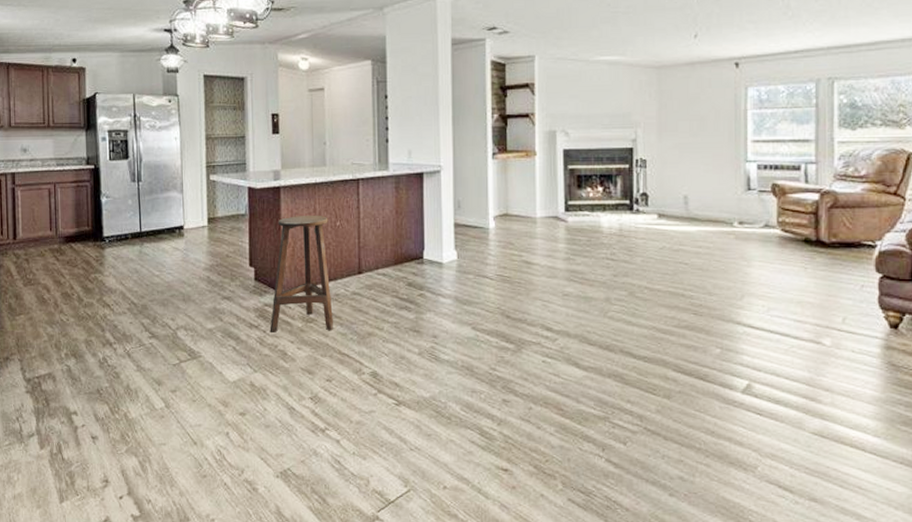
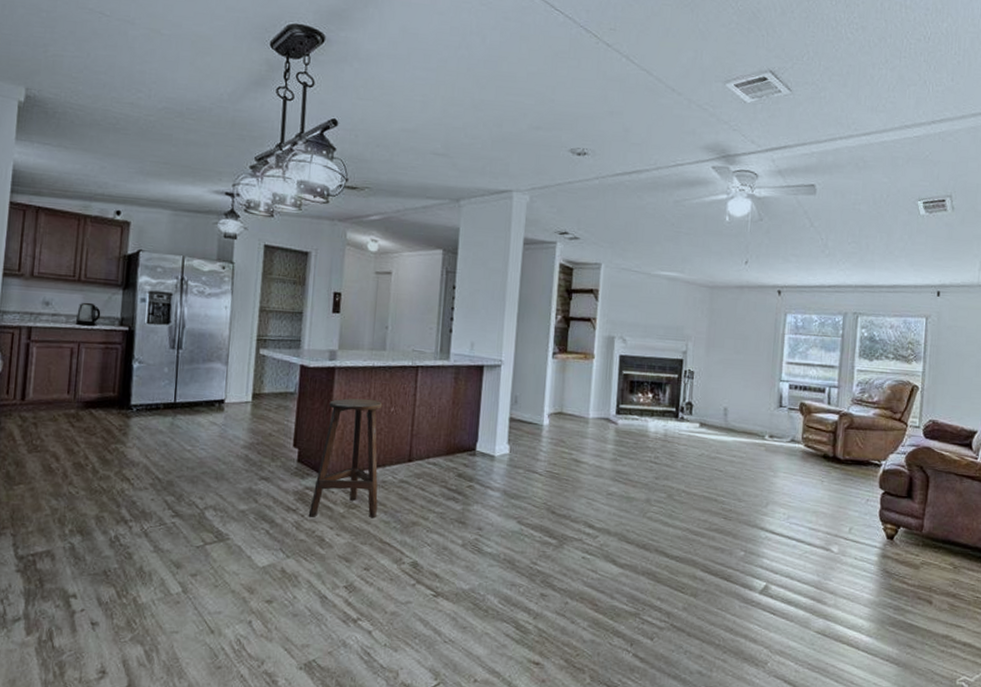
kettle: none [50,146,70,168] -> present [76,302,101,327]

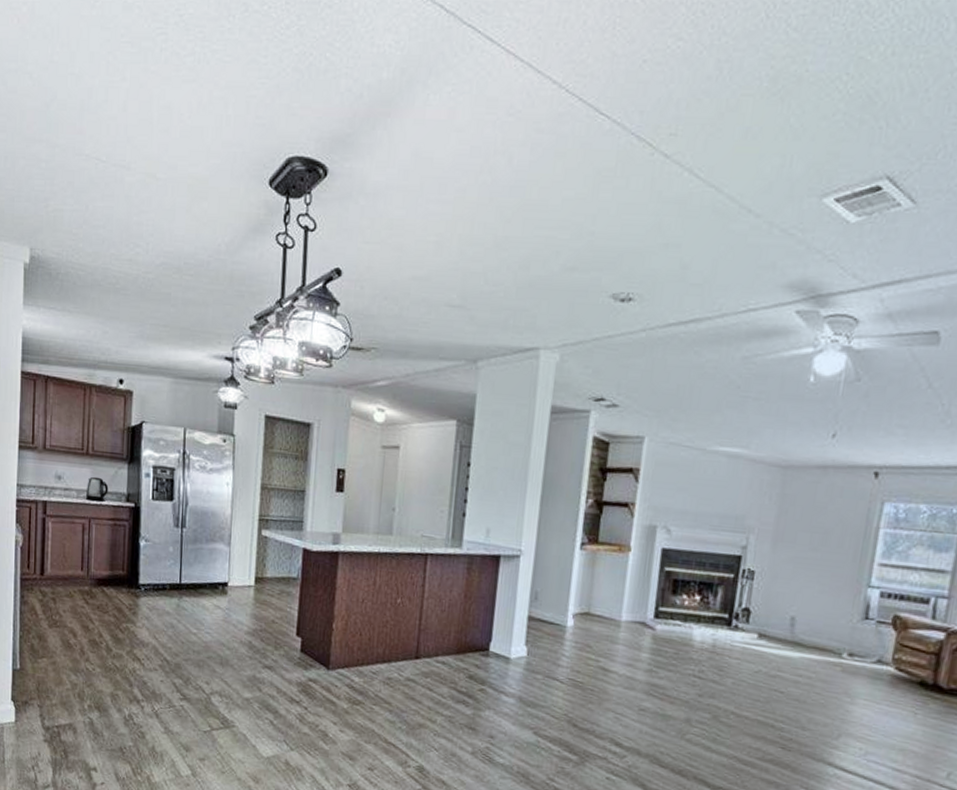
bar stool: present [308,398,383,517] -> none [311,586,389,716]

